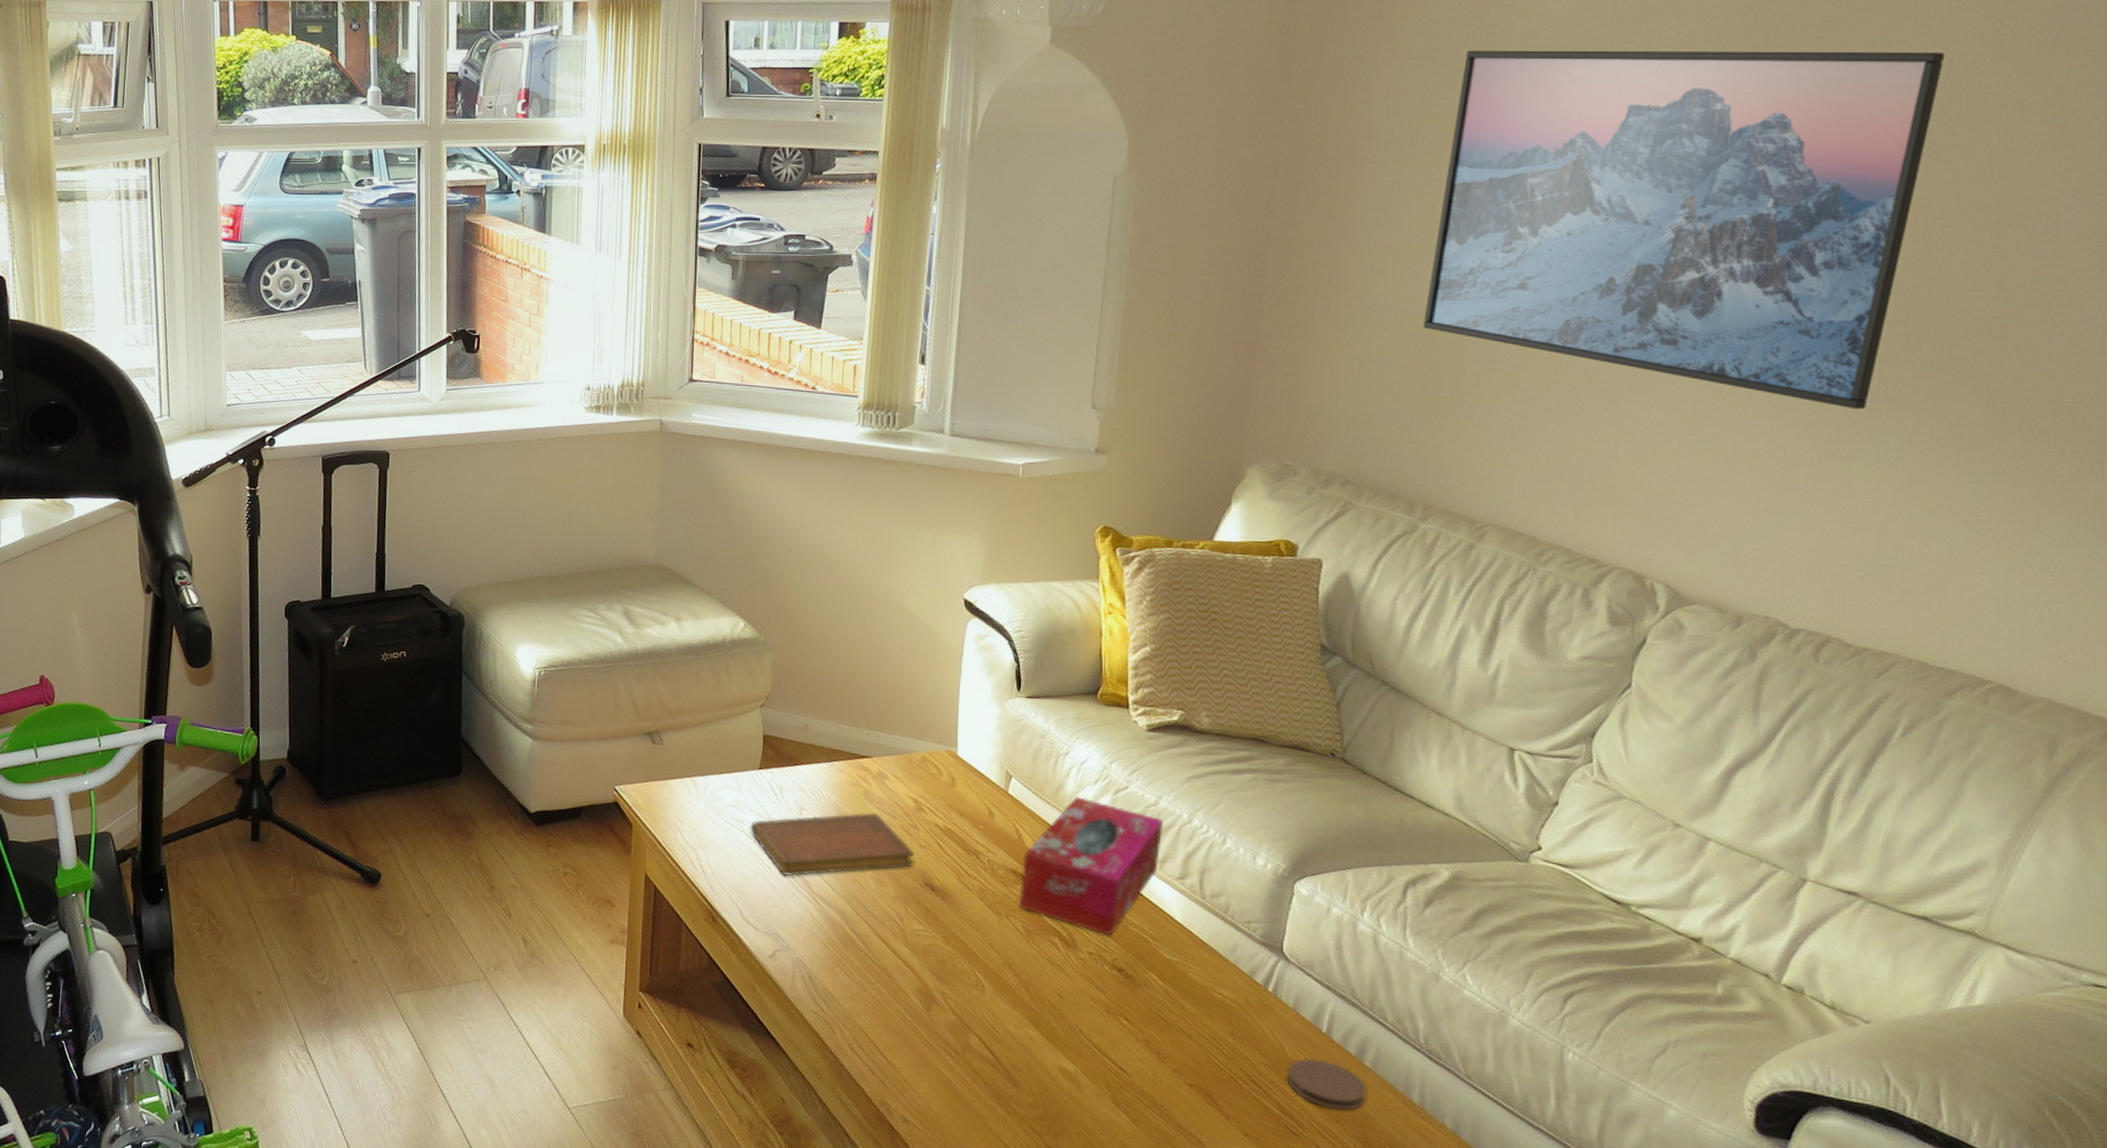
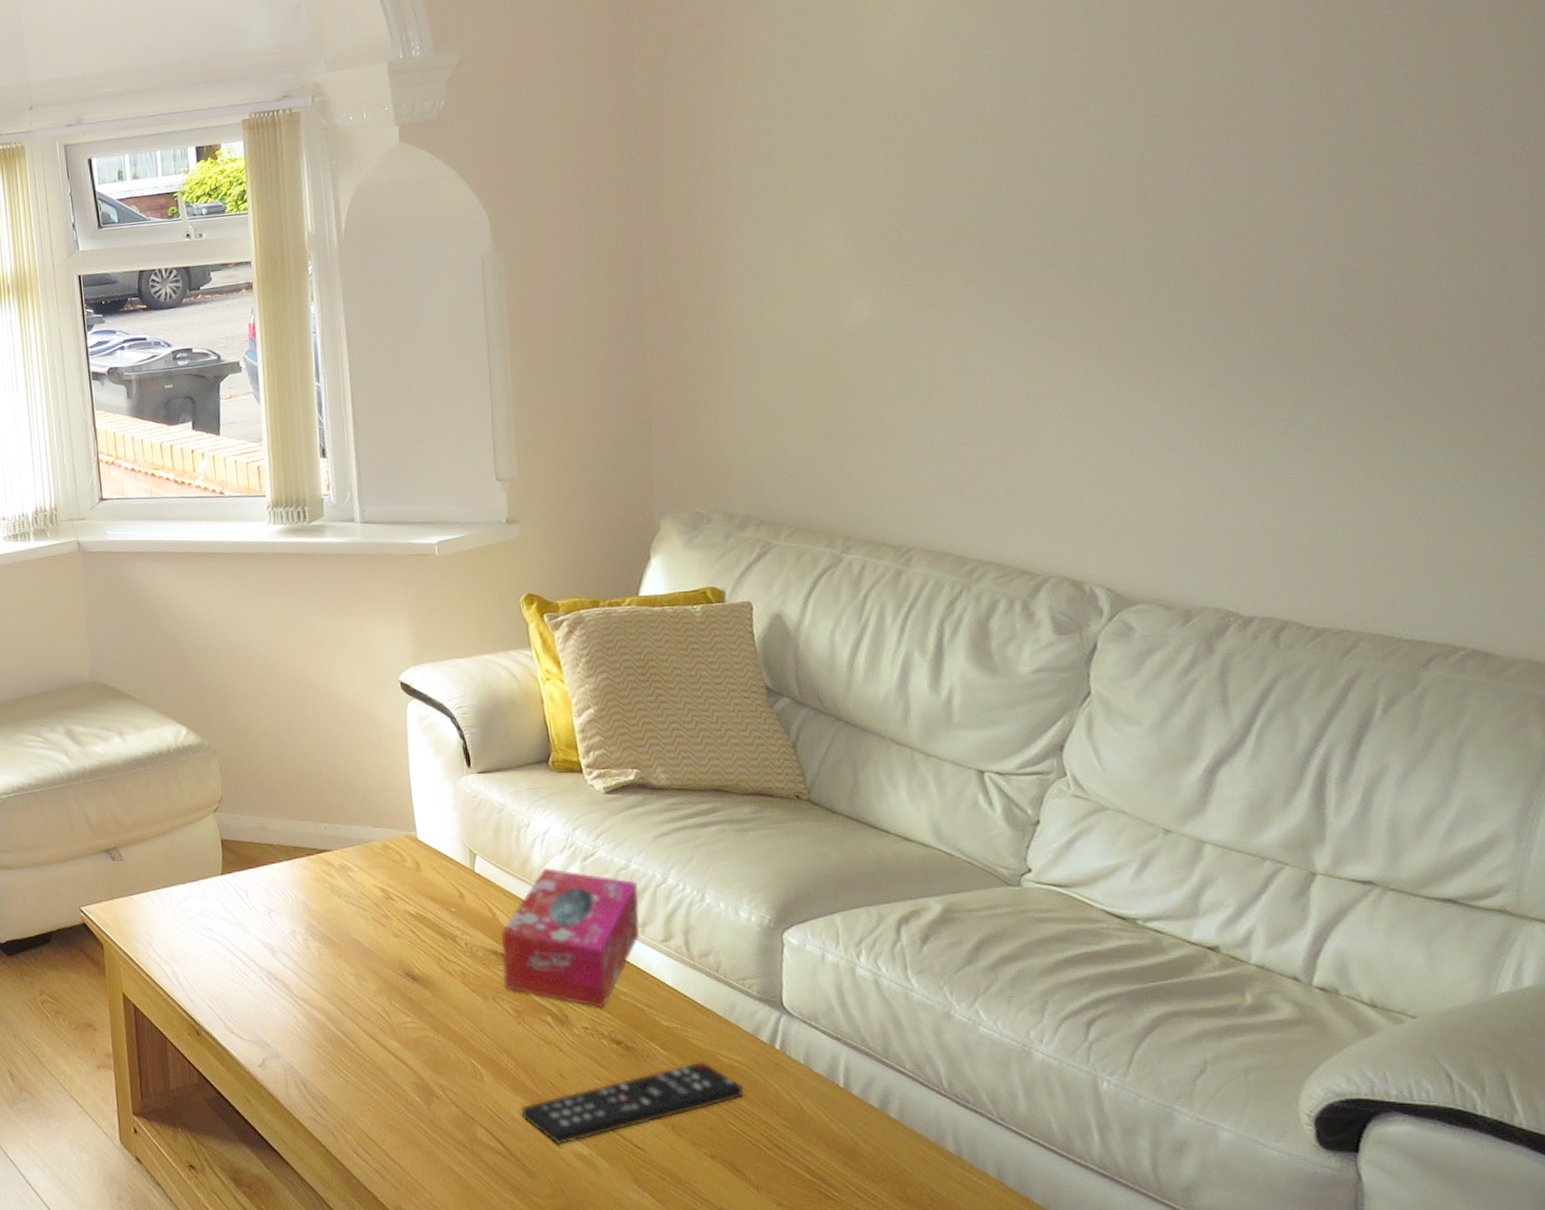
notebook: present [750,812,914,876] -> none [221,906,391,980]
remote control: none [1016,994,1231,1061] -> present [522,1061,744,1146]
coaster: present [1288,1059,1367,1111] -> none [811,1116,900,1168]
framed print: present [1424,50,1945,410] -> none [803,40,1278,393]

